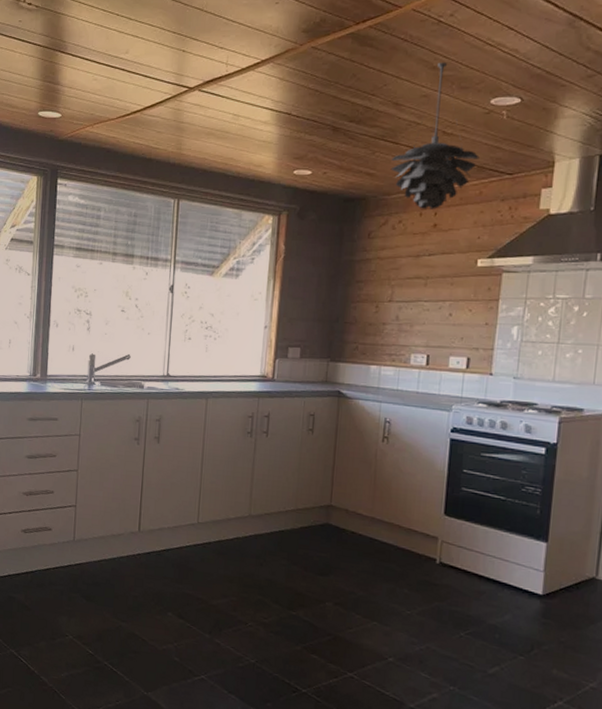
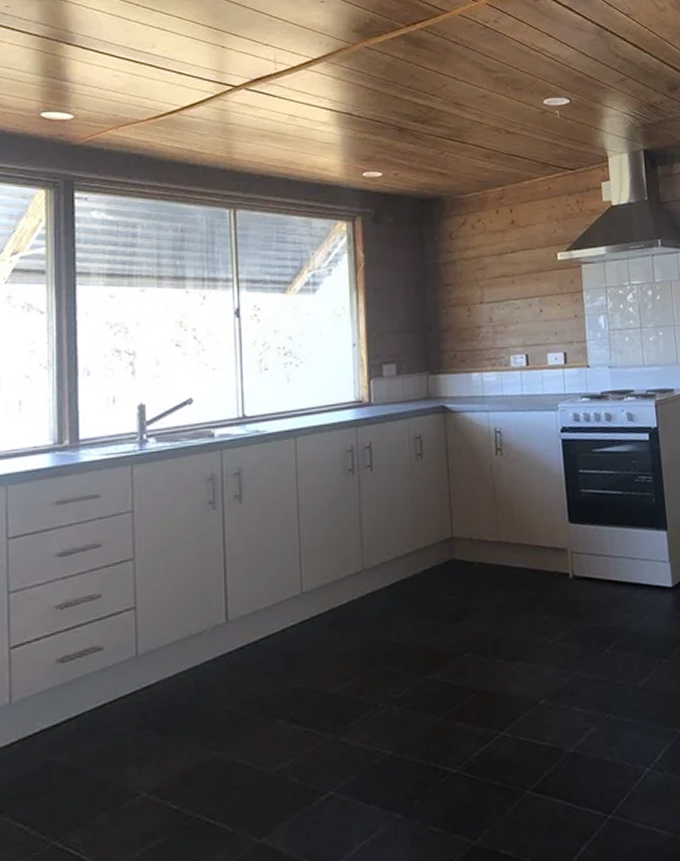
pendant light: present [390,61,479,209] -> none [461,64,543,207]

